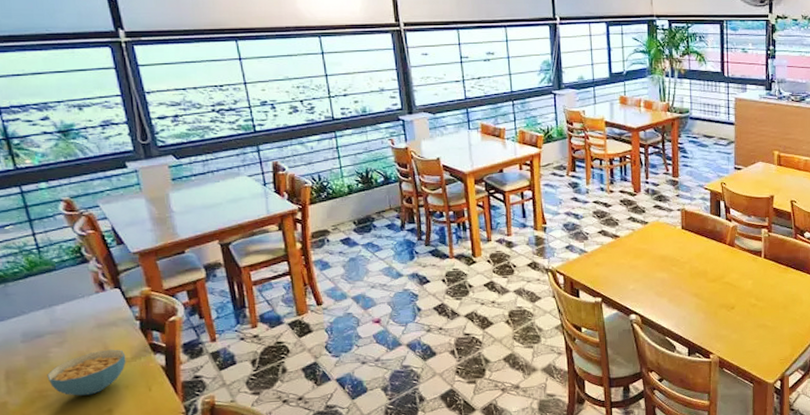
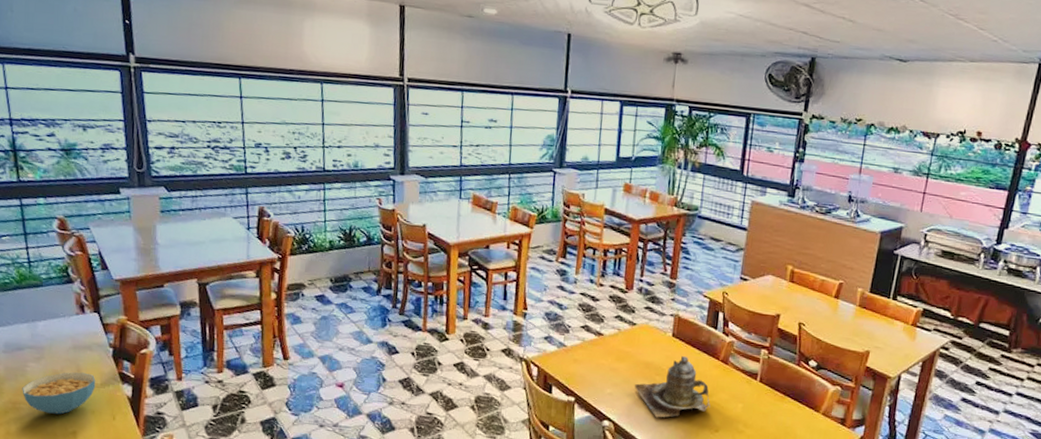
teapot: none [653,245,724,305] -> present [634,356,710,418]

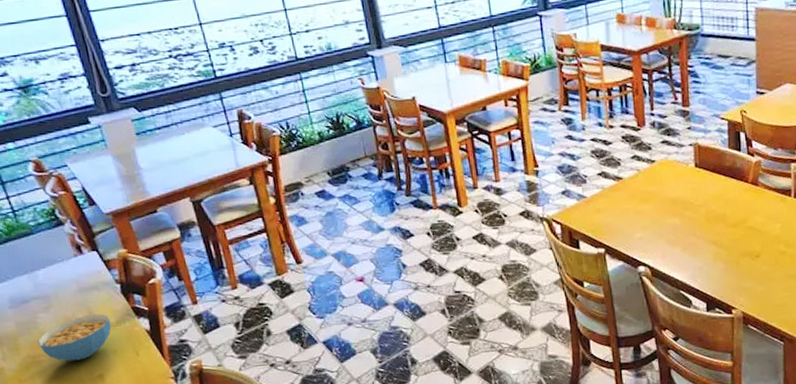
teapot: present [634,356,710,418] -> none [664,185,747,254]

